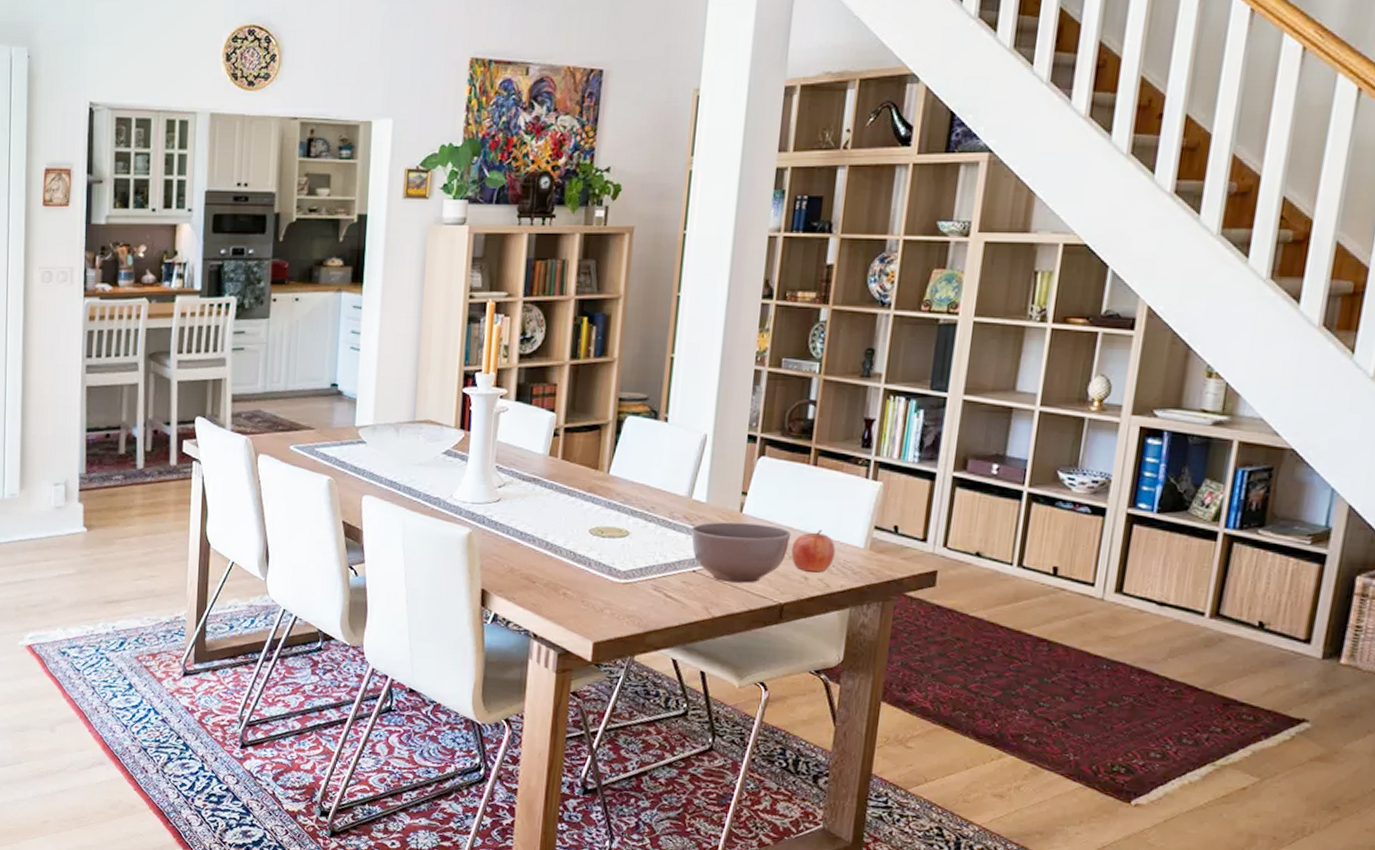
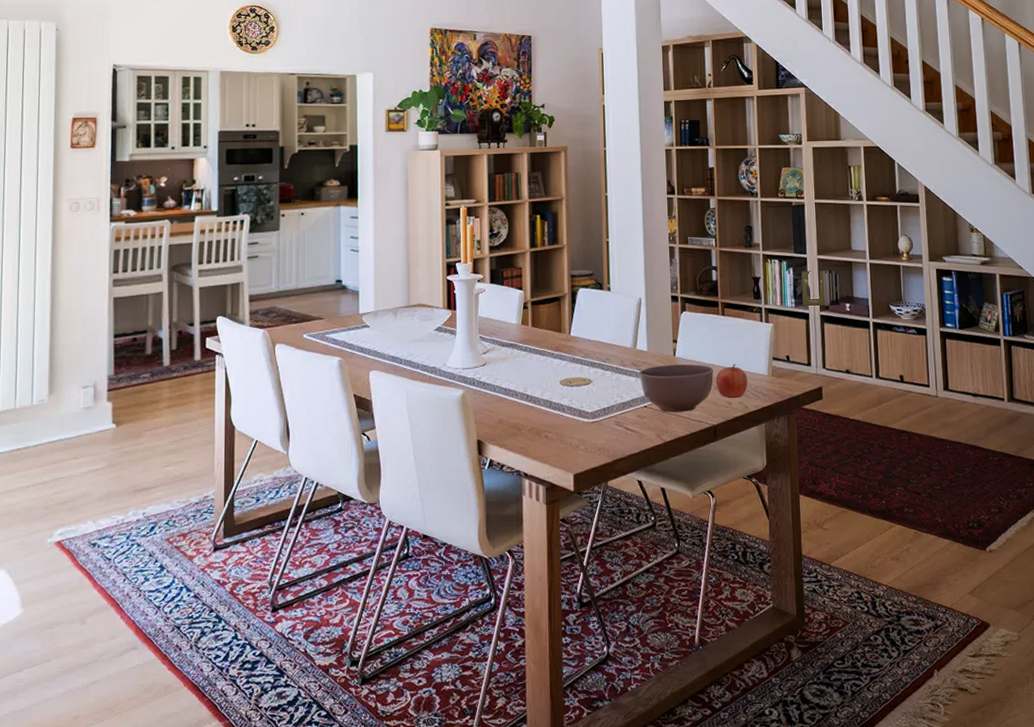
books: none [929,415,992,466] -> present [801,270,841,307]

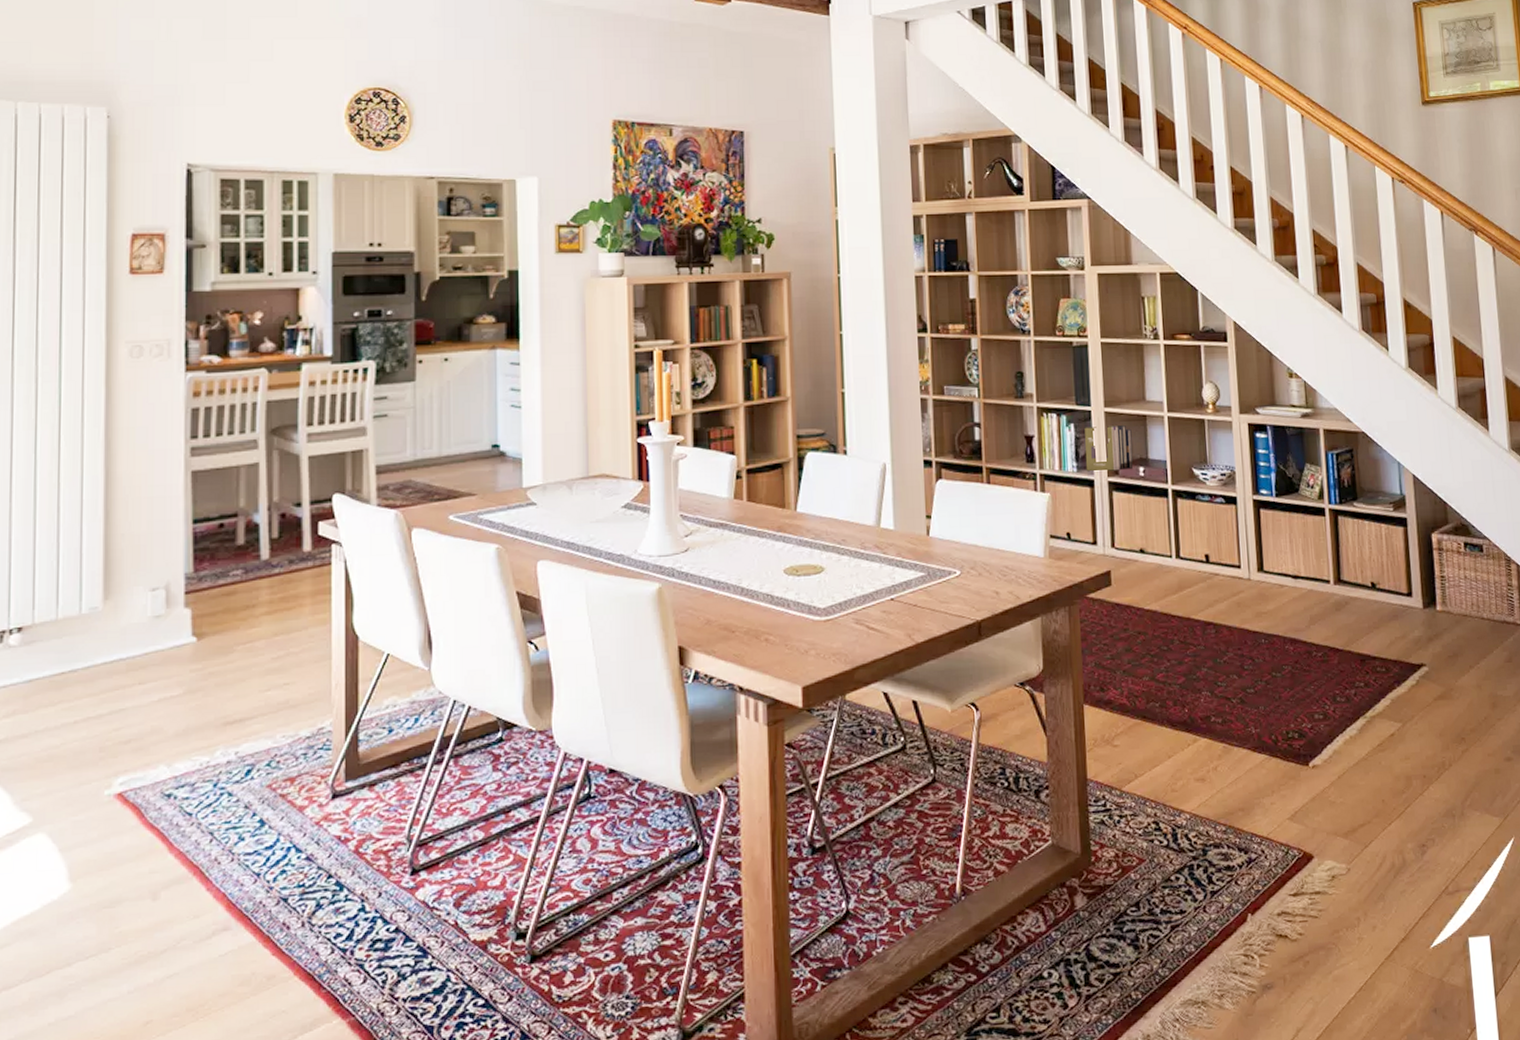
bowl: present [638,364,714,412] -> none [883,545,977,606]
fruit: present [715,364,748,398] -> none [979,544,1020,587]

